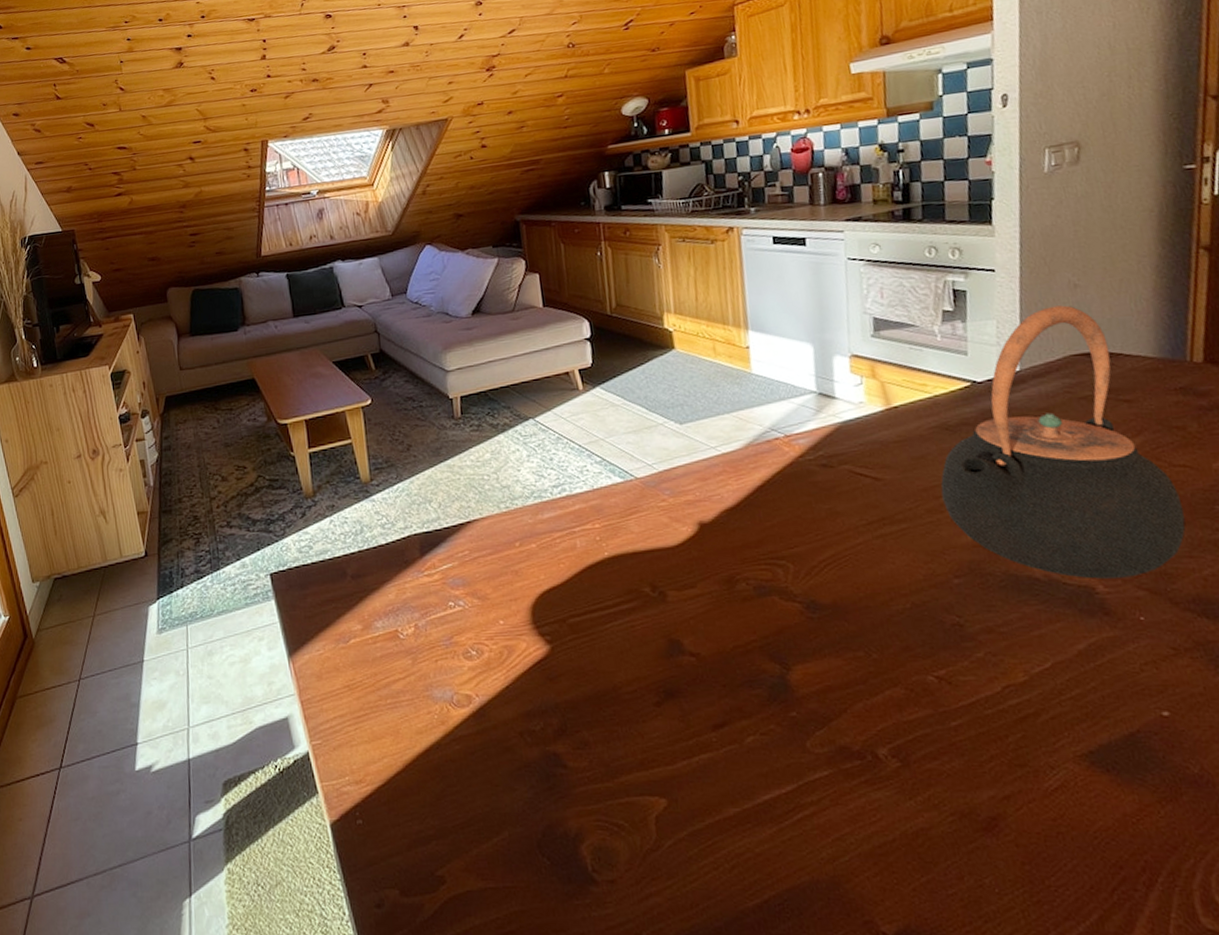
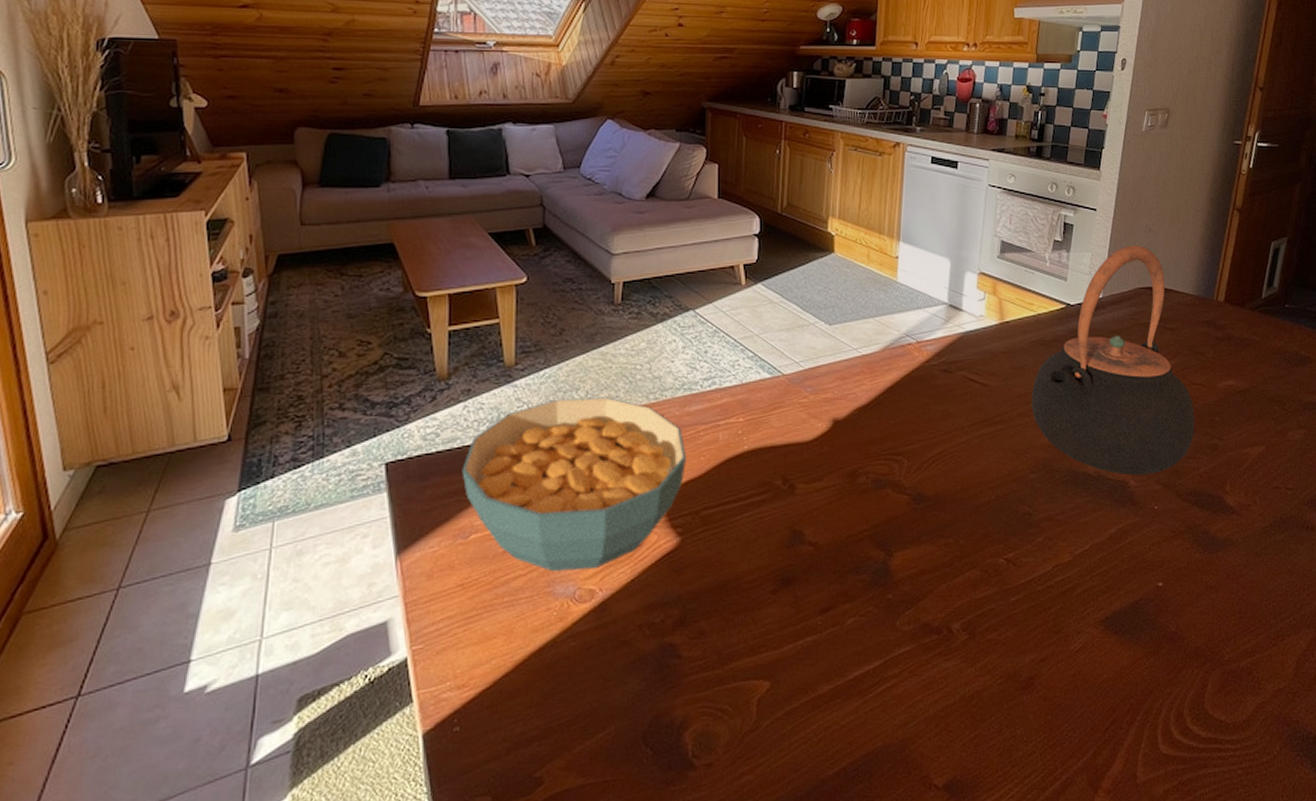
cereal bowl: none [335,507,546,677] -> present [462,397,686,572]

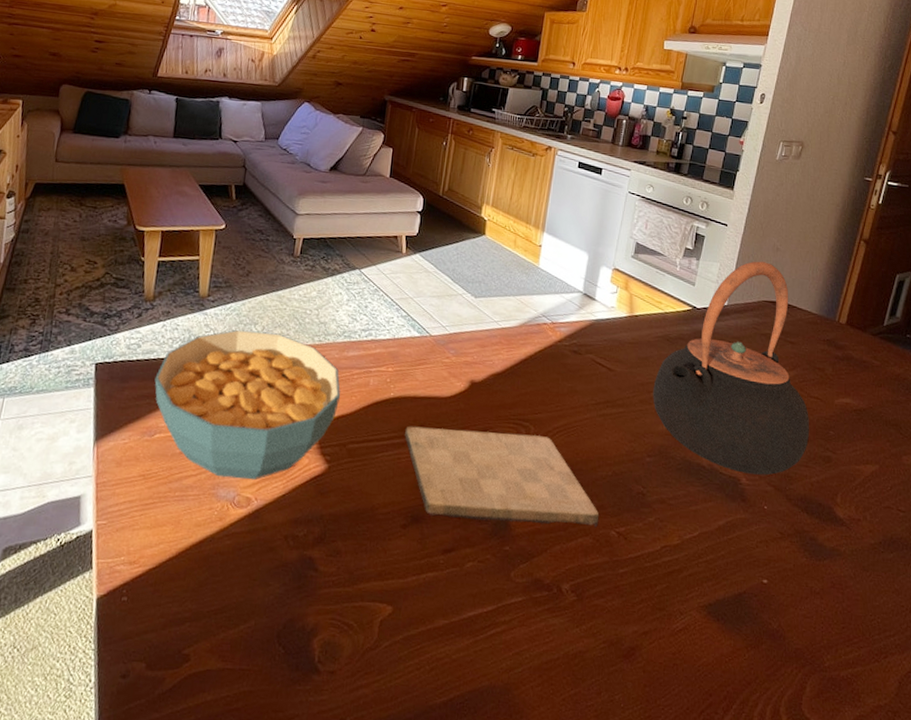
cutting board: none [765,468,986,575] -> present [405,426,600,528]

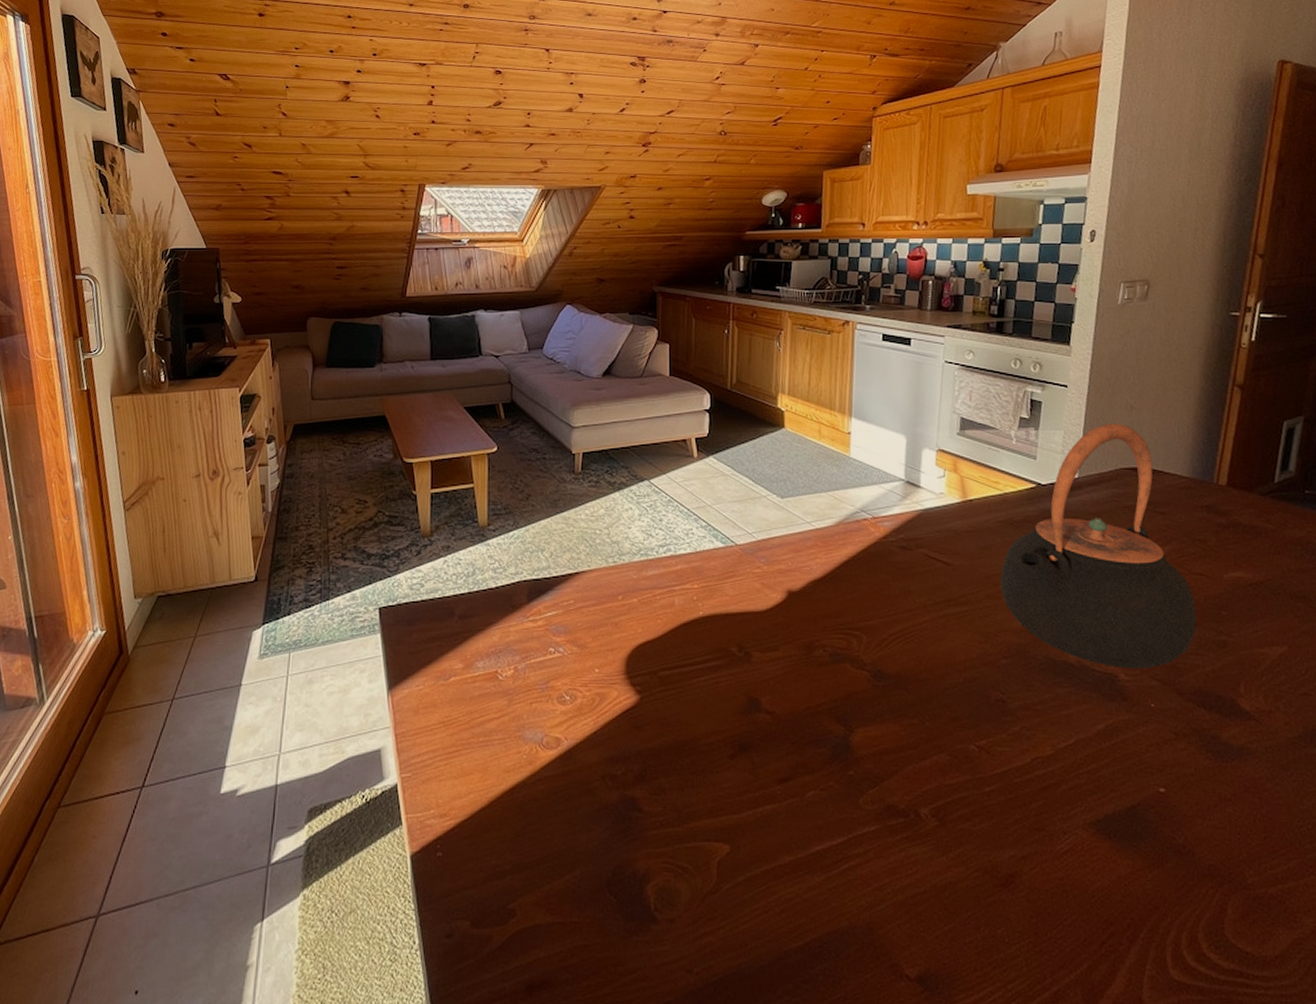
cereal bowl: present [154,329,340,481] -> none [443,558,643,719]
cutting board: present [405,426,600,528] -> none [720,645,955,744]

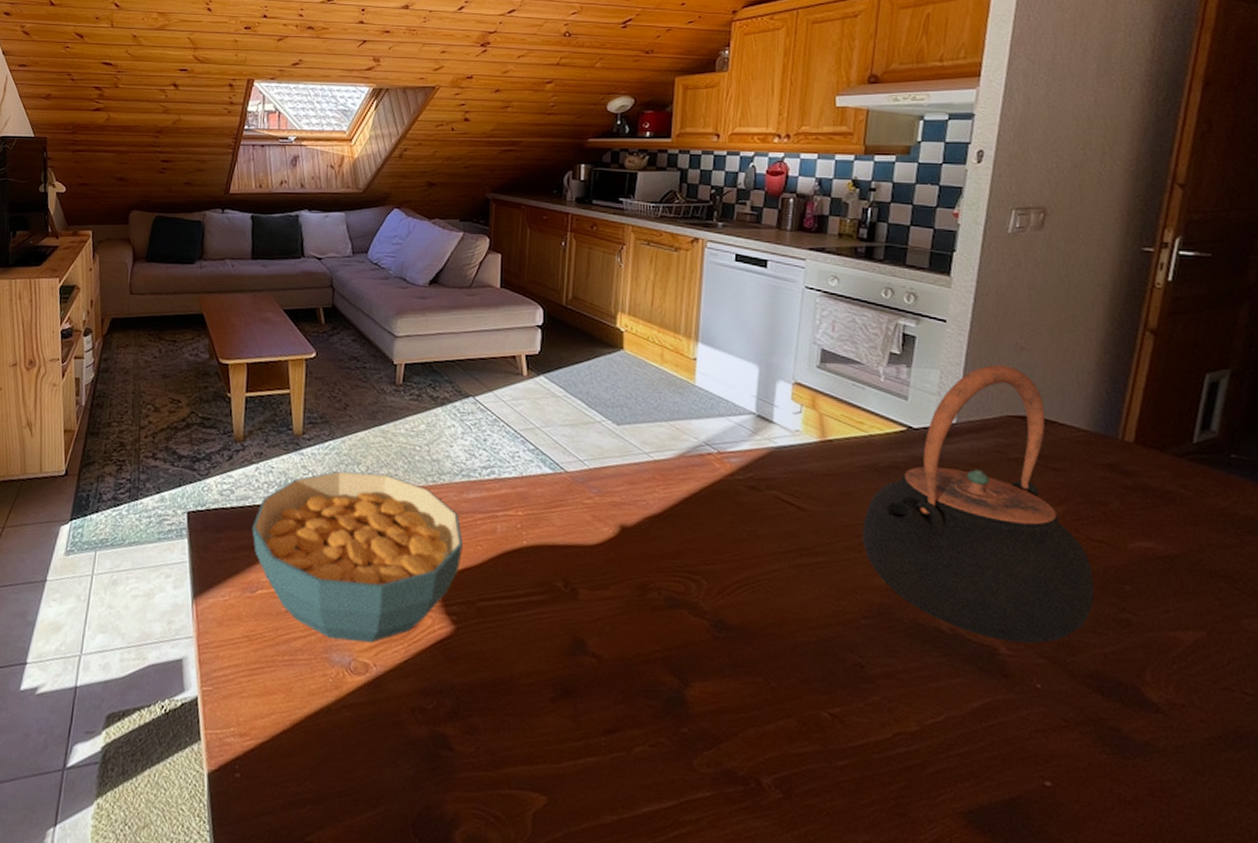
cereal bowl: none [443,558,643,719] -> present [252,470,462,644]

